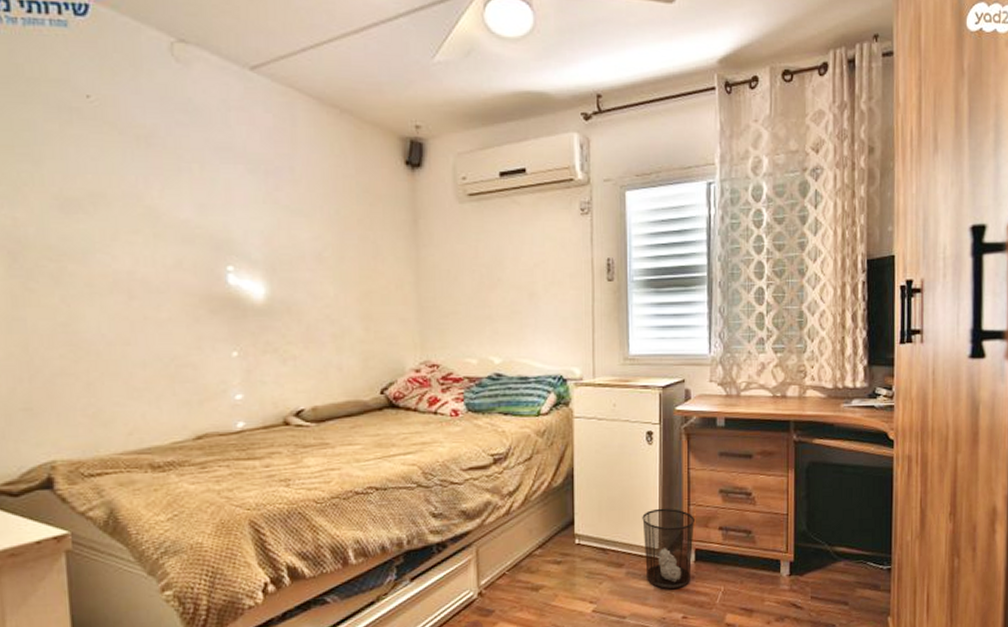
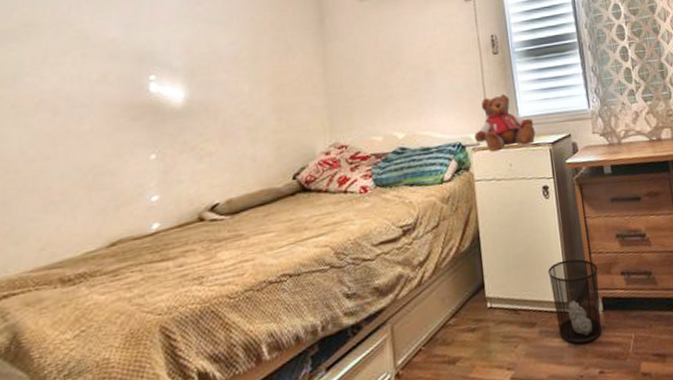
teddy bear: none [578,327,645,389] -> present [474,93,536,152]

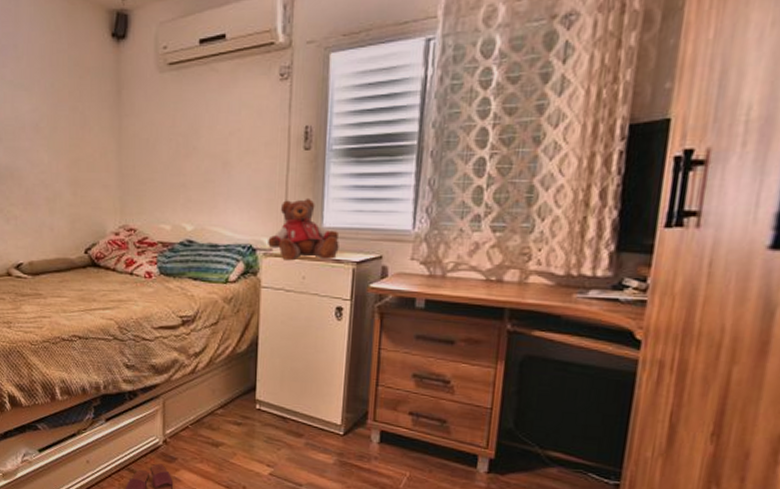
waste bin: present [548,259,602,345] -> none [325,385,382,468]

